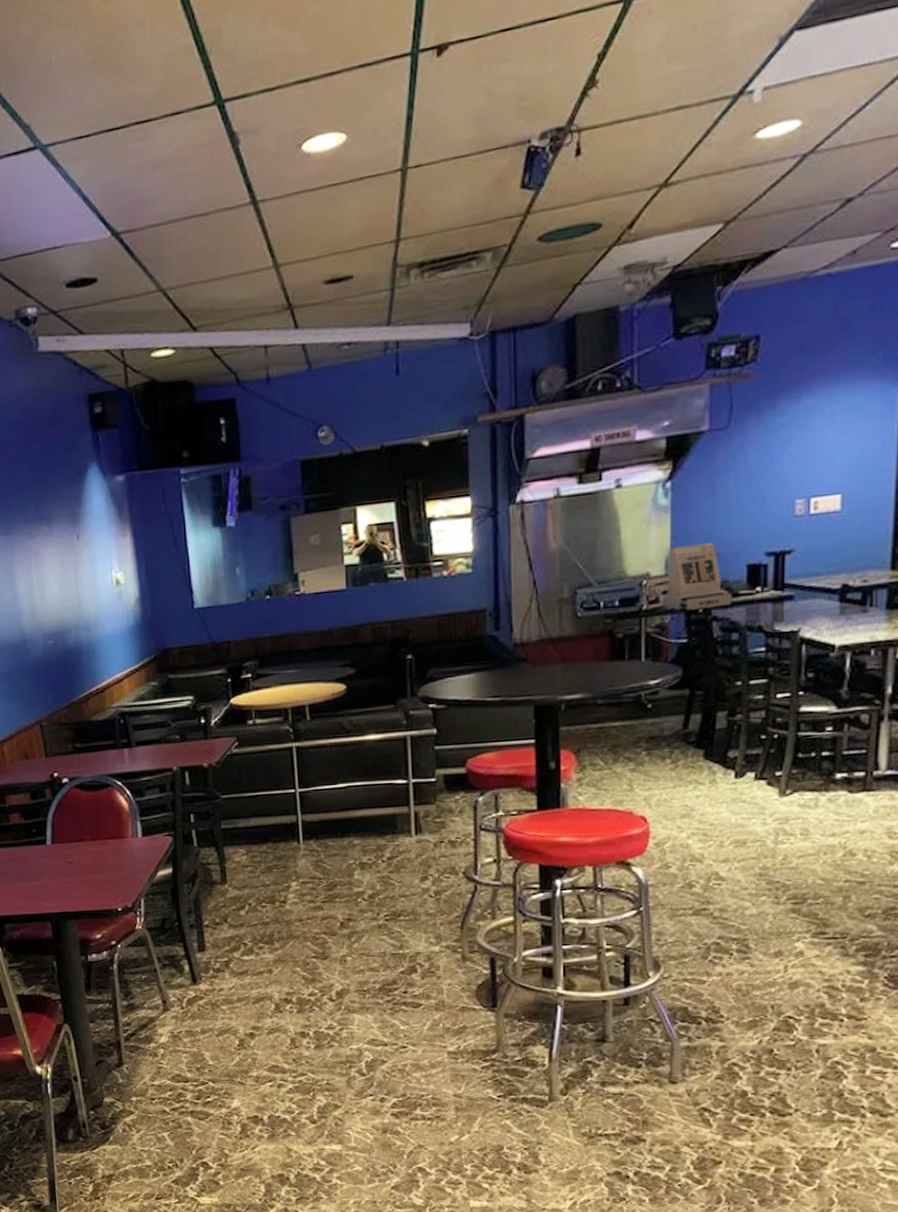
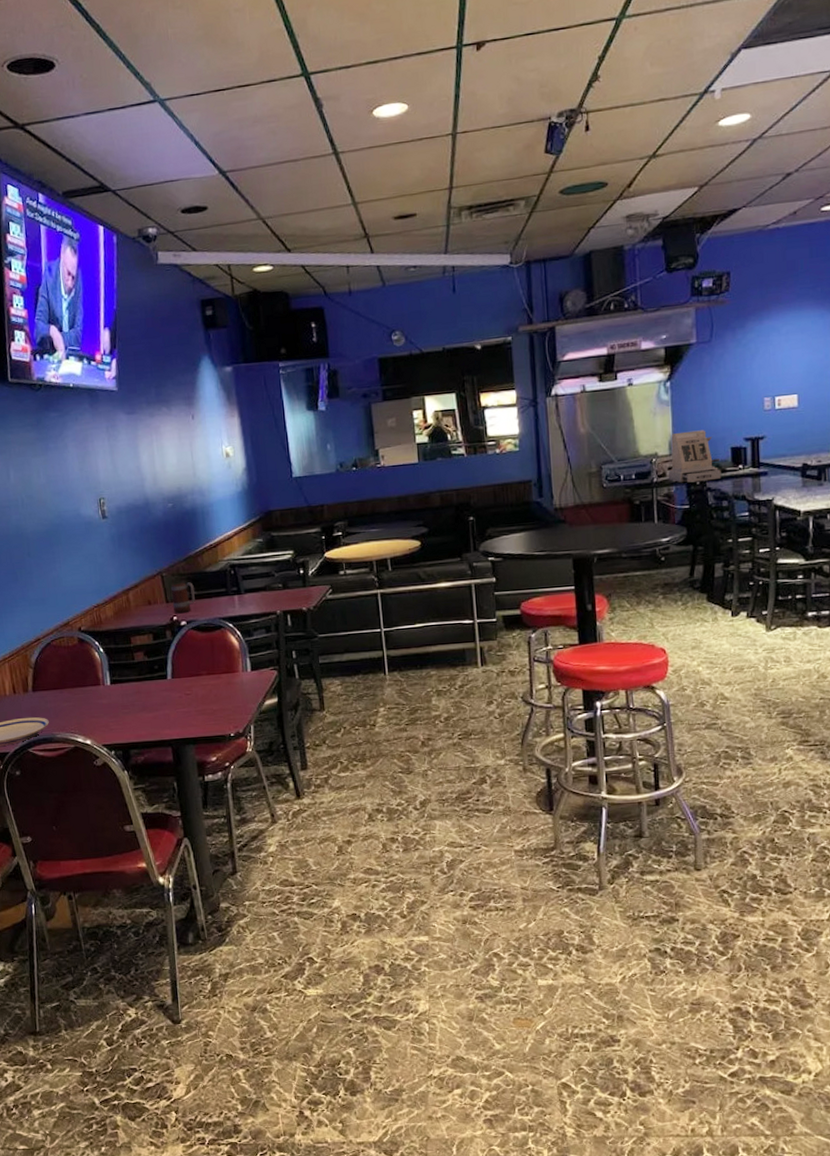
beer mug: none [51,733,79,770] -> present [170,582,195,614]

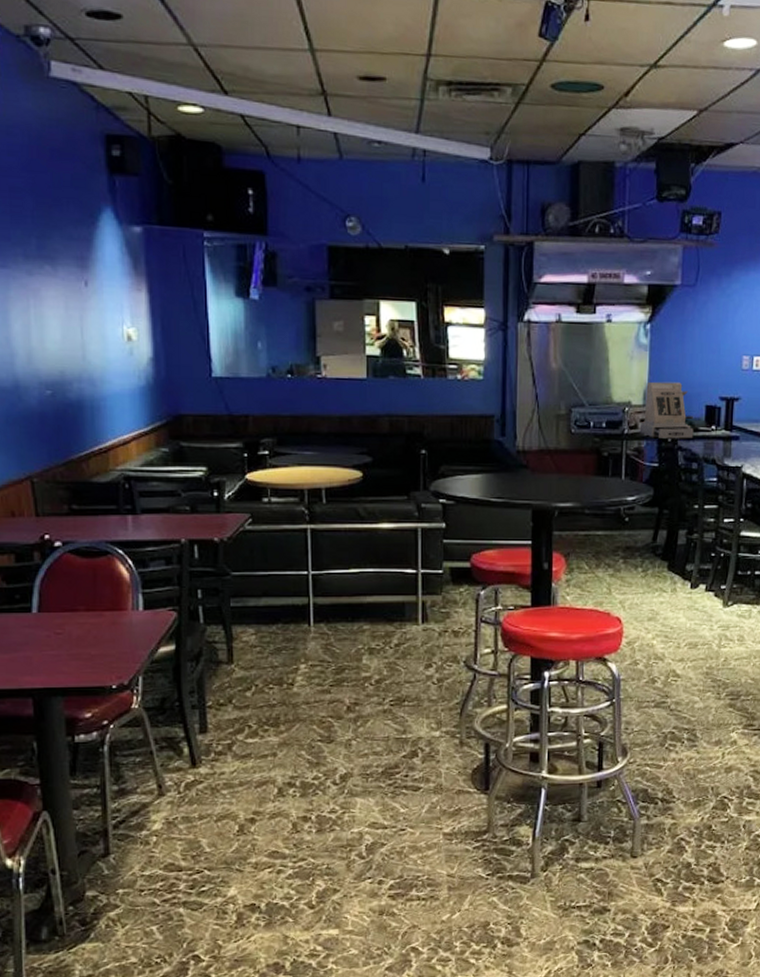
beer mug: present [170,582,195,614] -> none [43,493,75,532]

